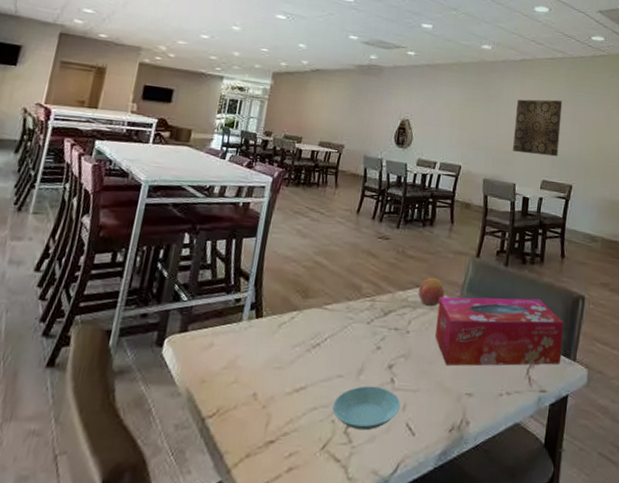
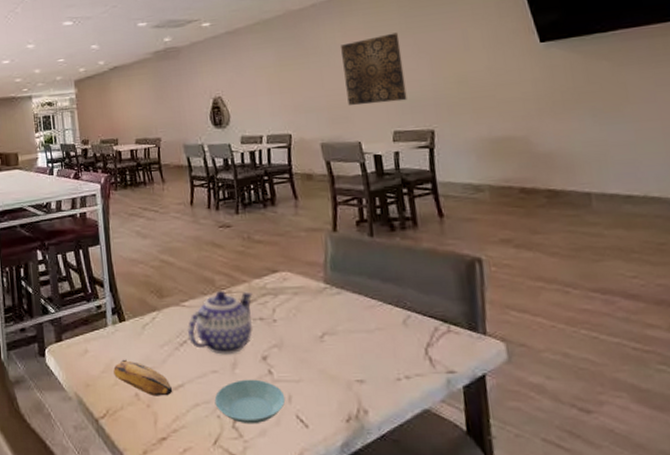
banana: none [236,356,294,398] -> present [113,359,173,397]
teapot: none [323,297,394,361] -> present [187,290,252,355]
fruit: present [418,277,445,307] -> none [275,260,306,292]
tissue box: present [434,296,563,366] -> none [300,268,467,352]

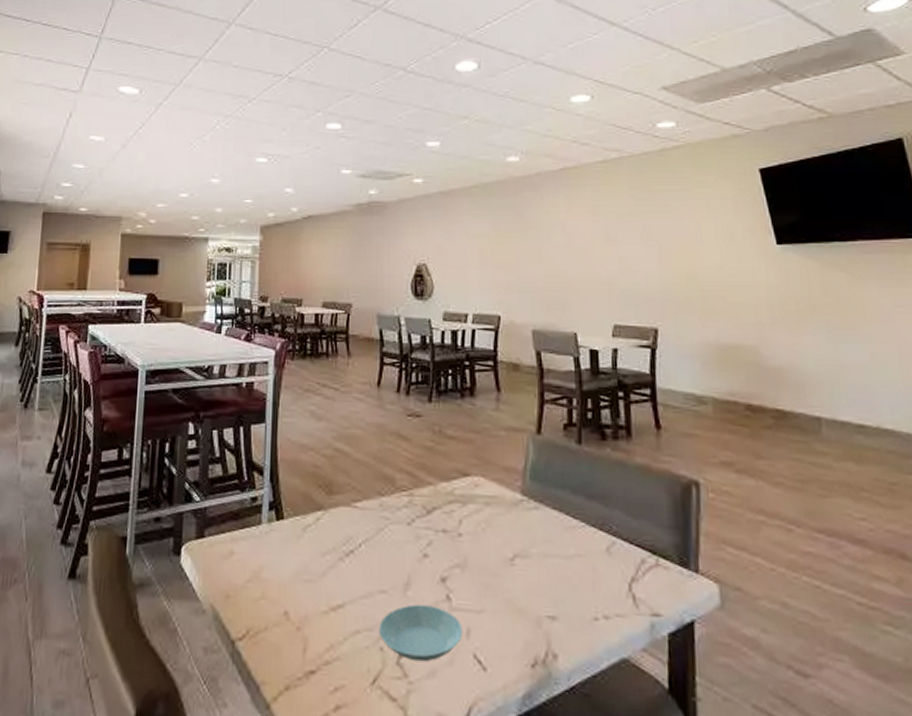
banana: present [113,359,173,397] -> none [262,567,331,618]
teapot: present [187,290,252,355] -> none [356,491,437,572]
wall art: present [341,32,408,106] -> none [564,215,632,292]

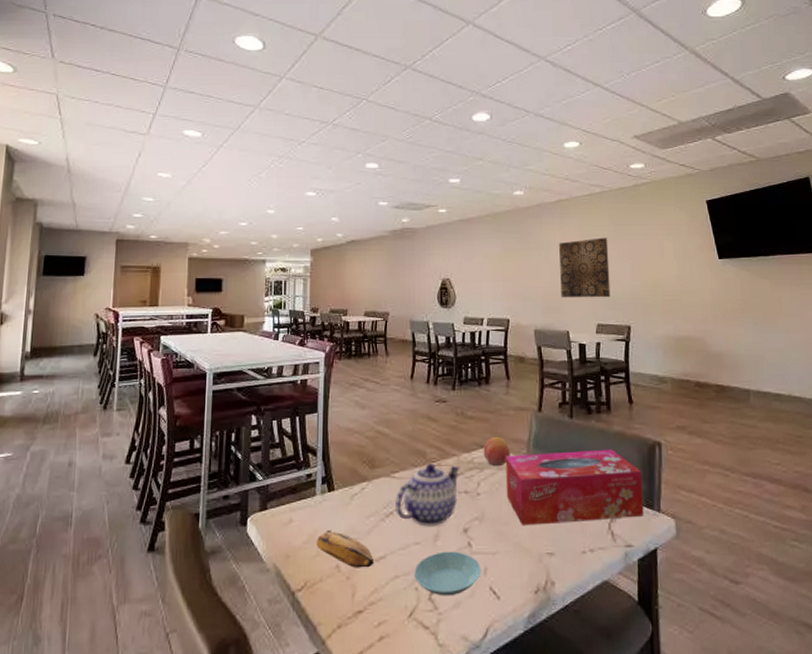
banana: none [262,567,331,618] -> present [317,530,374,568]
teapot: none [356,491,437,572] -> present [394,462,460,527]
fruit: none [466,462,501,502] -> present [483,436,510,467]
tissue box: none [494,486,677,580] -> present [505,449,644,525]
wall art: none [564,215,632,292] -> present [559,237,611,298]

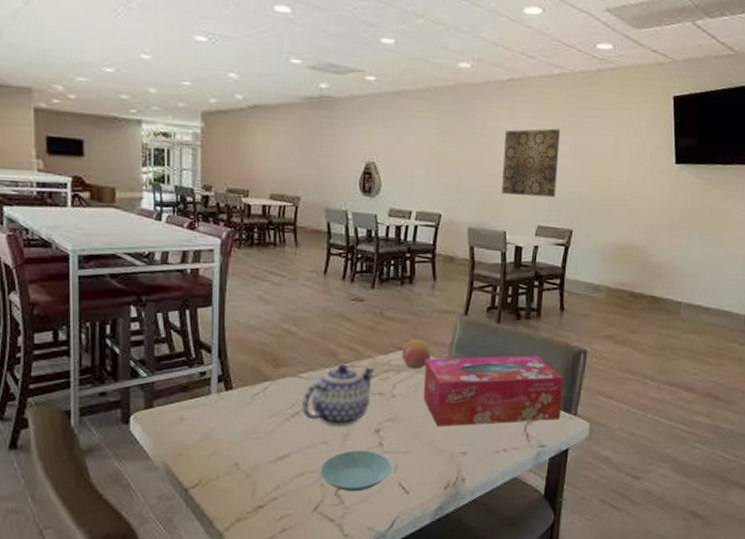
banana: present [317,530,374,568] -> none [212,429,277,466]

